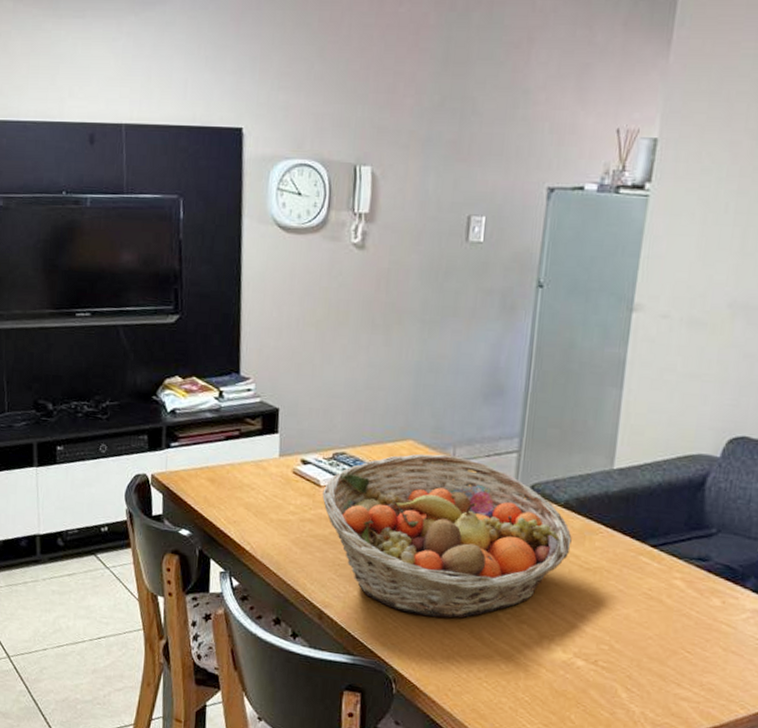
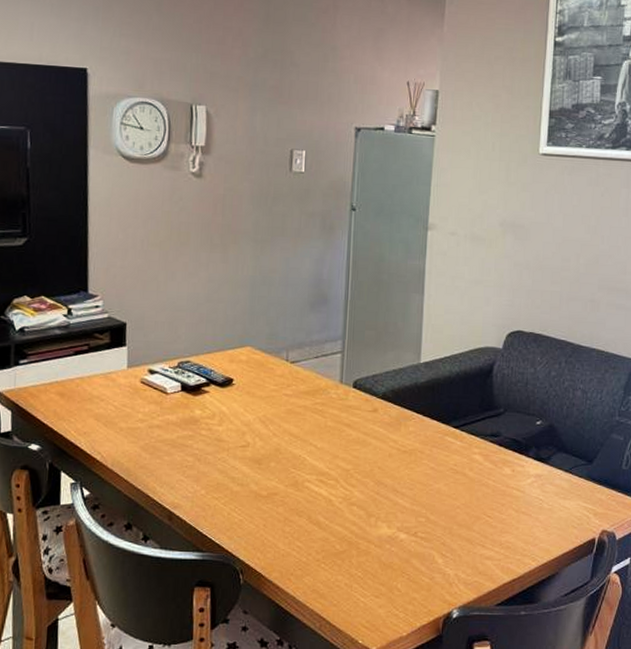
fruit basket: present [322,453,572,618] -> none [169,358,390,507]

